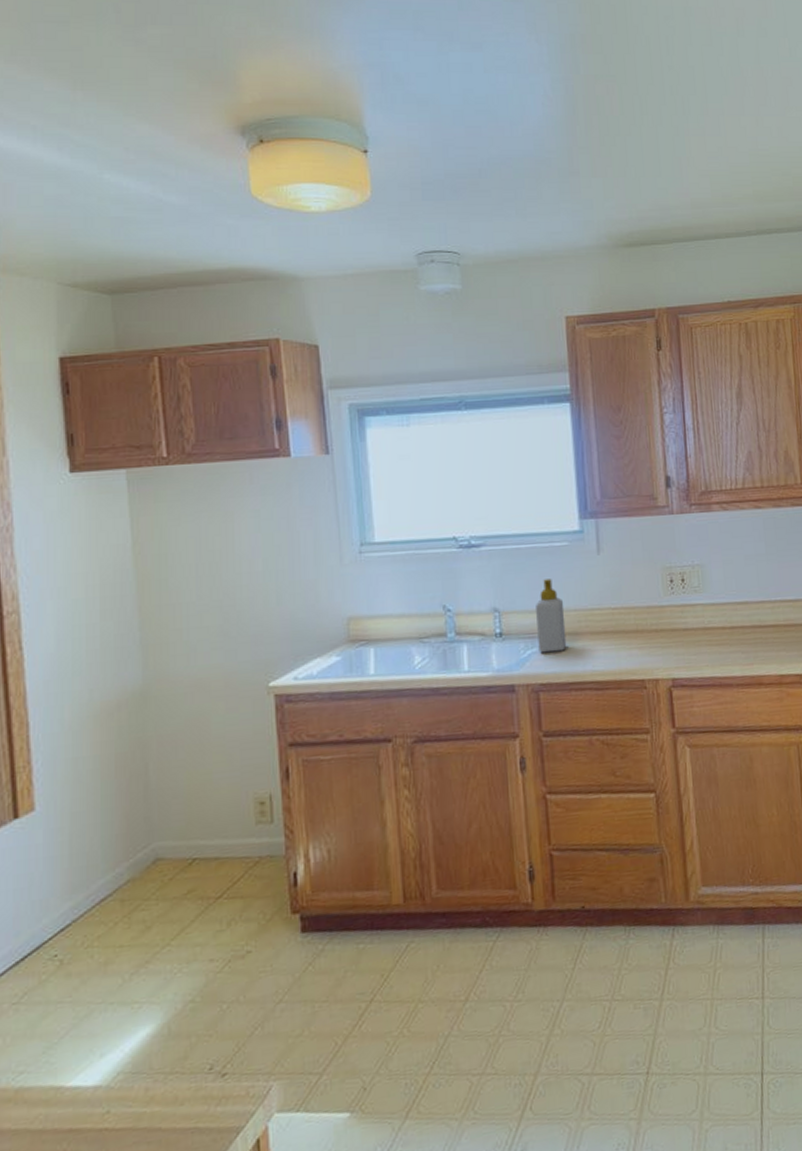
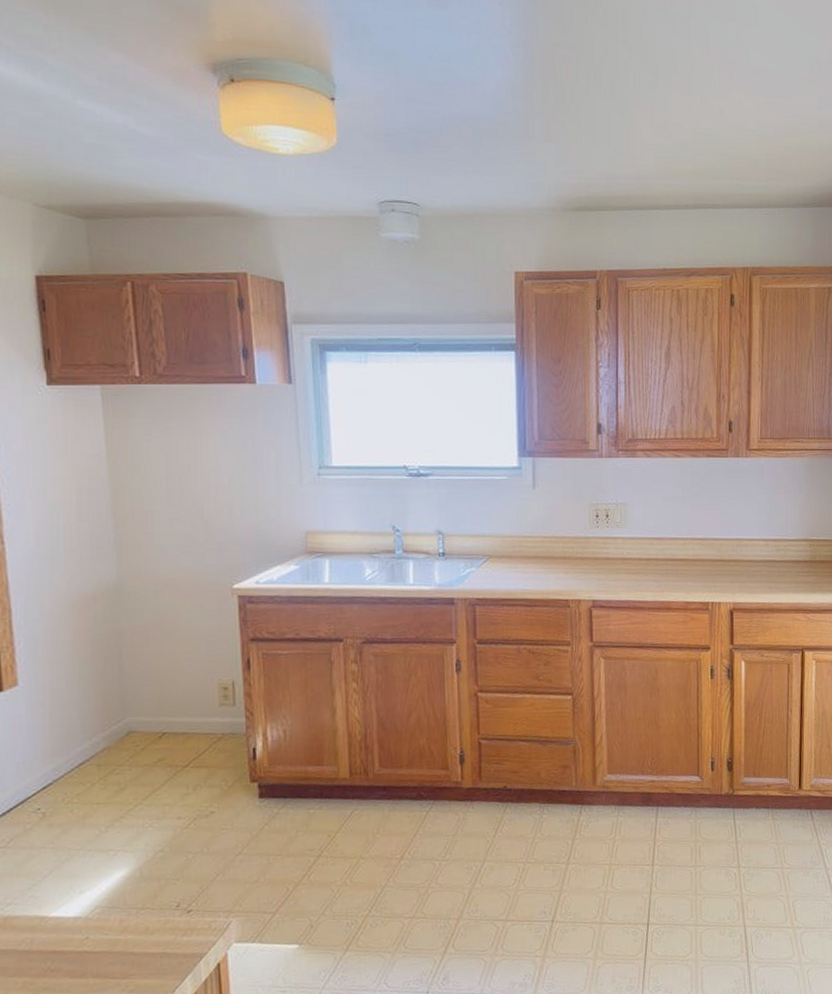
soap bottle: present [536,579,567,653] -> none [476,508,502,572]

